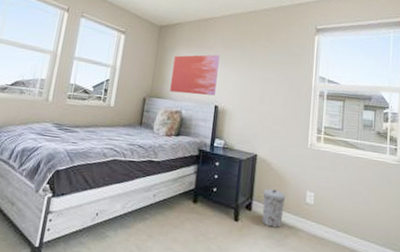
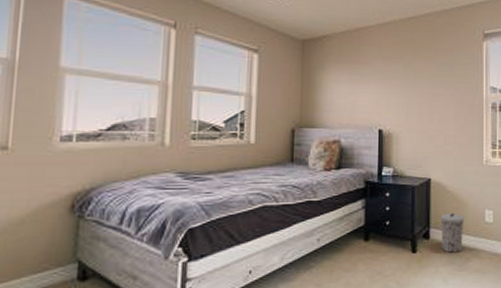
wall art: present [170,54,220,96] -> none [323,71,379,119]

